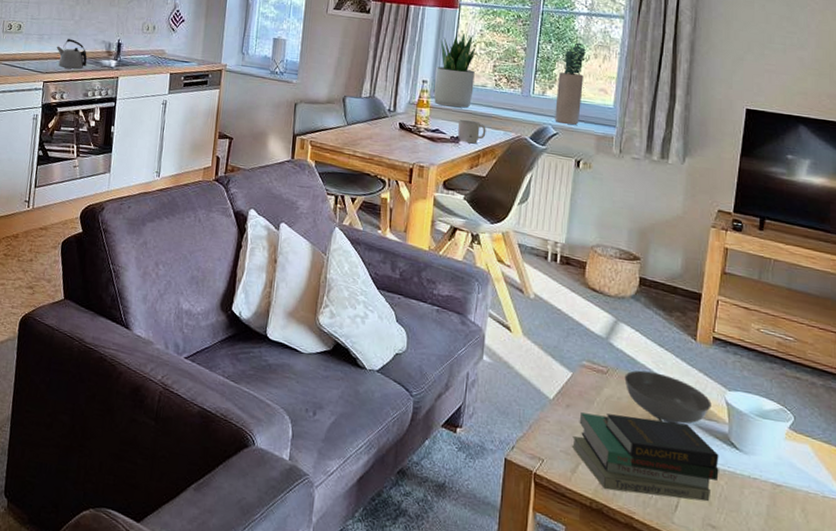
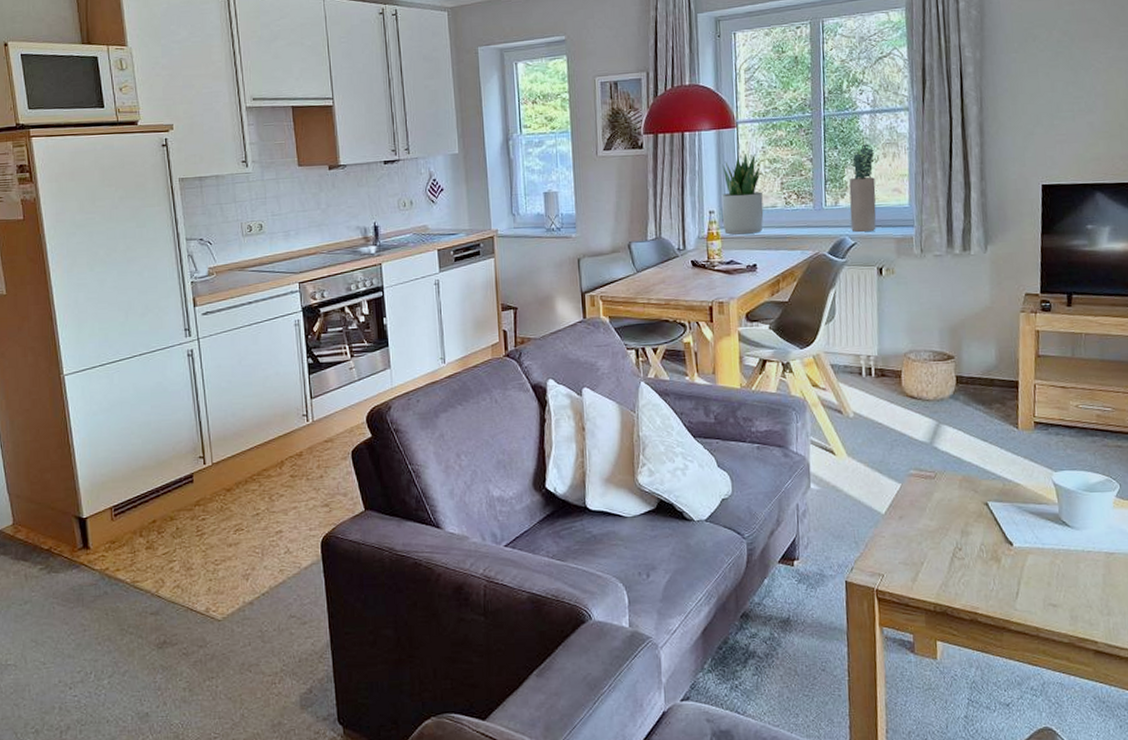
kettle: present [56,39,88,70] -> none [306,231,344,265]
mug: present [458,119,486,144] -> none [752,244,783,270]
books: present [571,412,719,502] -> none [909,512,1055,592]
bowl: present [624,370,712,424] -> none [952,467,1040,515]

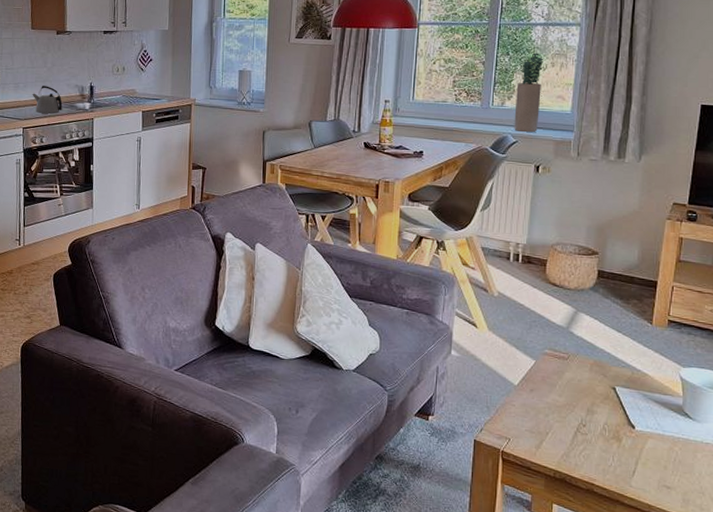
kettle: none [306,231,344,265] -> present [32,86,63,115]
planter: present [721,153,764,235] -> none [396,52,437,124]

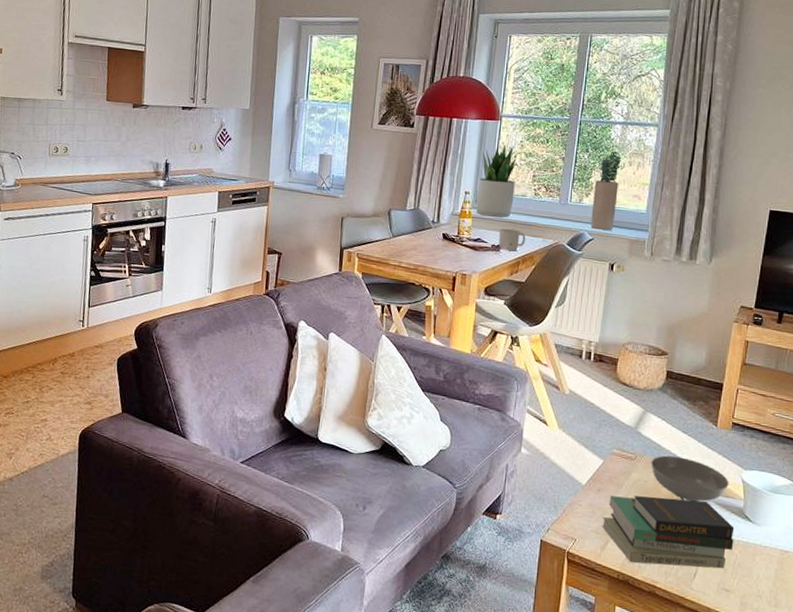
kettle: present [32,86,63,115] -> none [104,160,136,191]
planter: none [396,52,437,124] -> present [476,145,518,218]
mug: none [420,134,448,157] -> present [498,228,526,251]
books: none [535,395,674,466] -> present [601,496,735,569]
bowl: none [584,354,667,400] -> present [651,455,729,502]

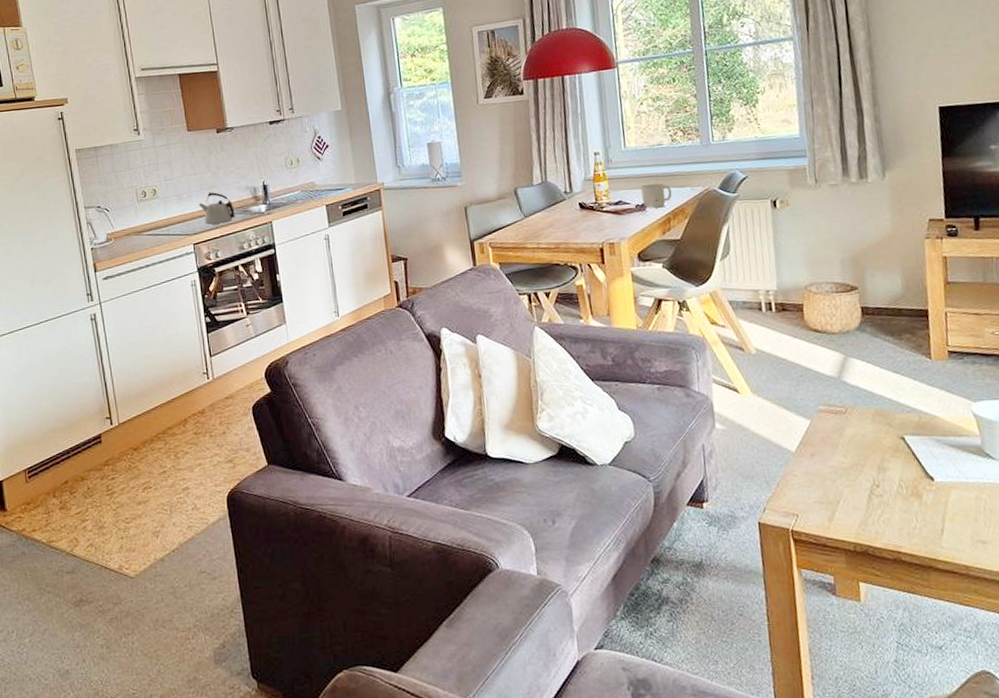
kettle: none [104,160,136,191] -> present [198,192,235,226]
planter: present [476,145,518,218] -> none [604,92,650,175]
vase: present [590,148,621,231] -> none [735,72,767,167]
books: present [601,496,735,569] -> none [823,446,980,530]
bowl: present [651,455,729,502] -> none [864,400,960,449]

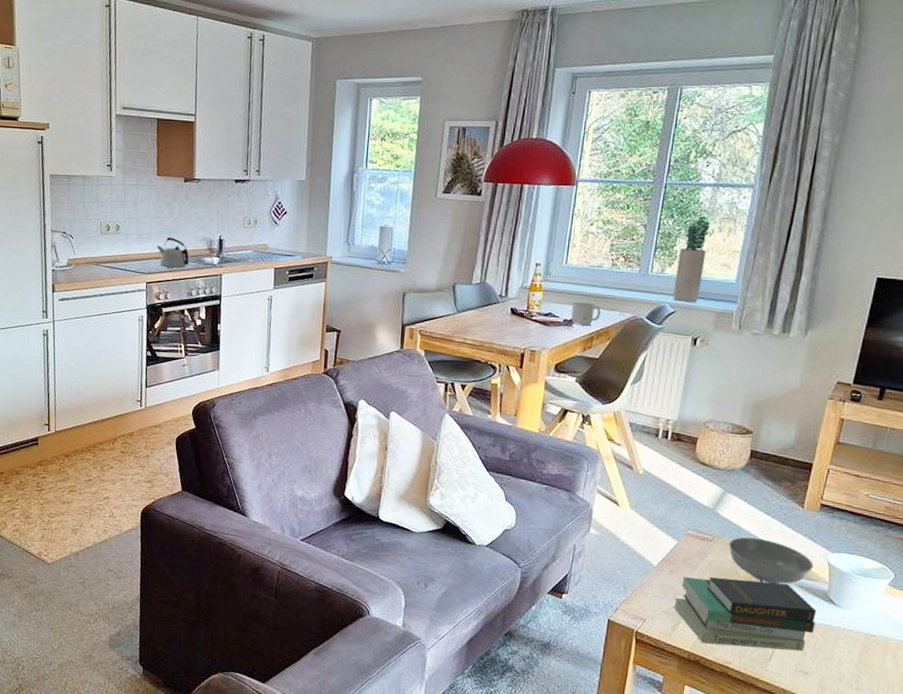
vase: none [735,72,767,167] -> present [673,212,710,303]
books: none [823,446,980,530] -> present [672,577,817,652]
bowl: none [864,400,960,449] -> present [729,537,814,584]

